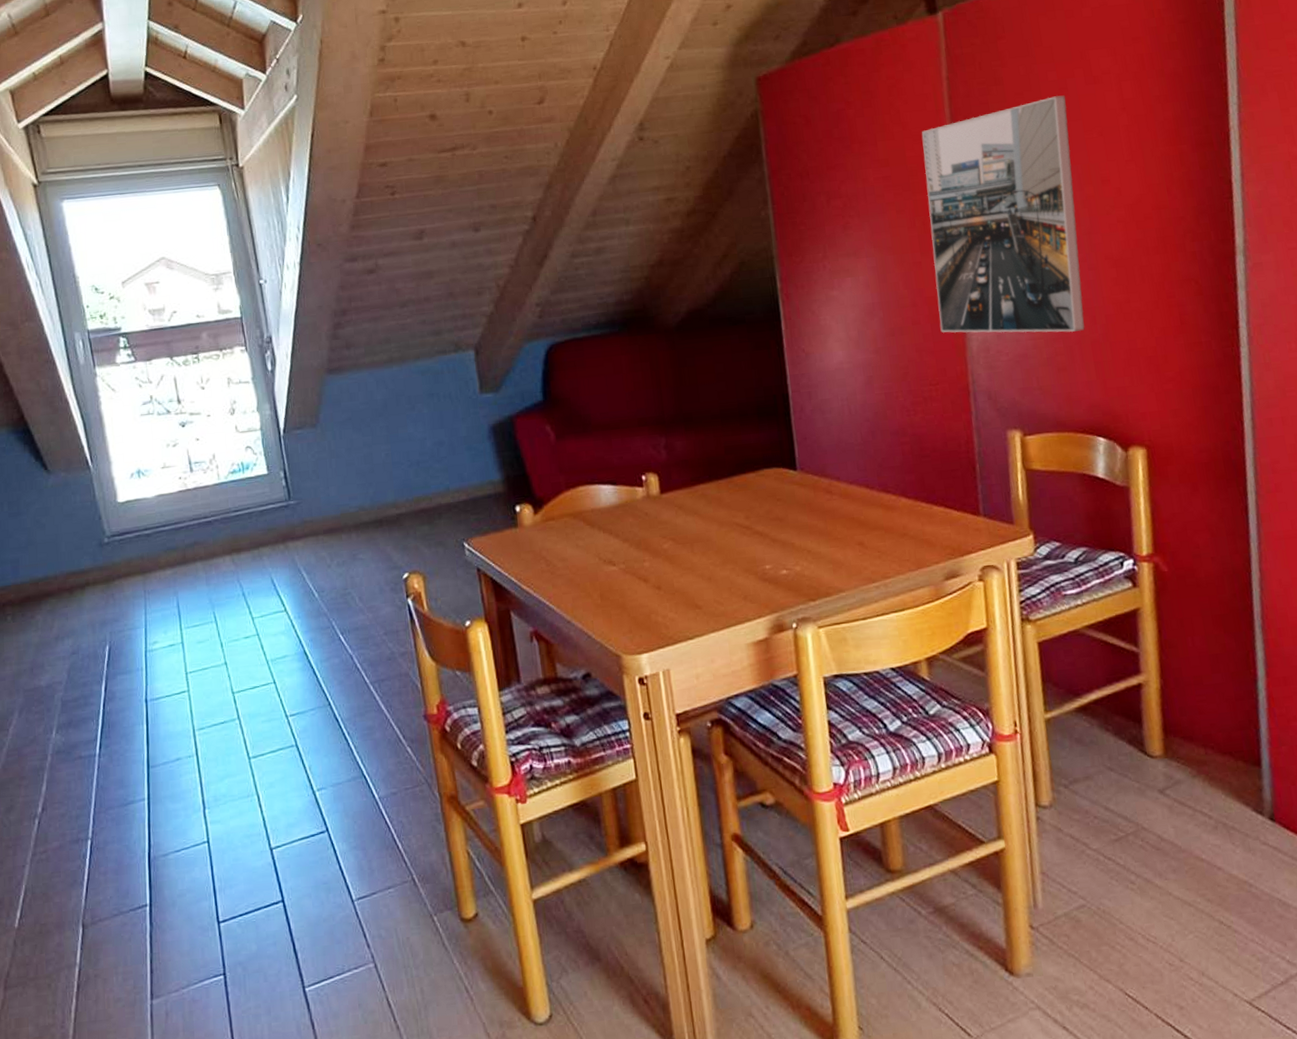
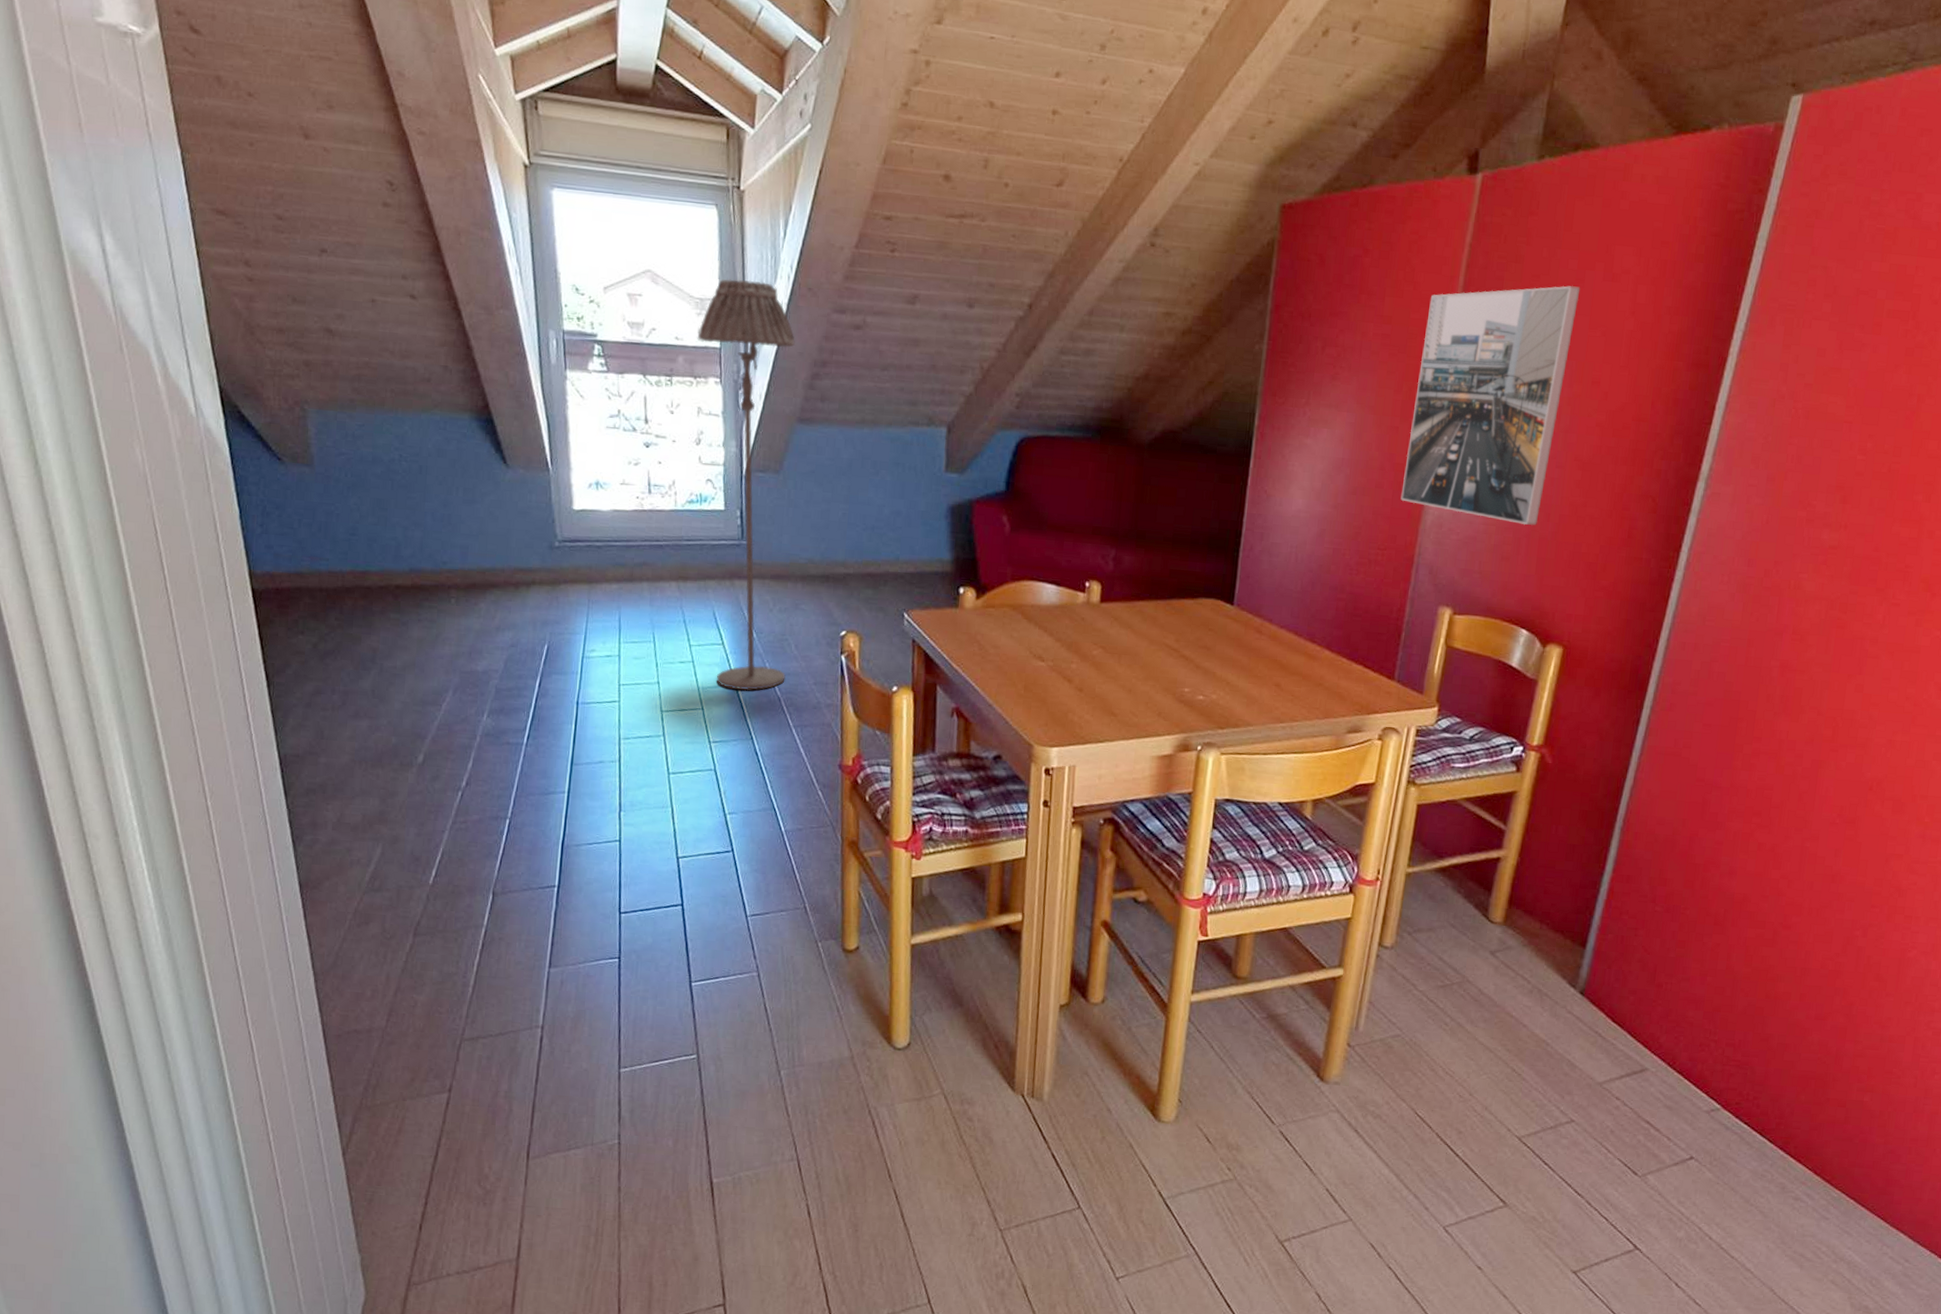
floor lamp: none [218,246,354,656] -> present [698,279,795,691]

